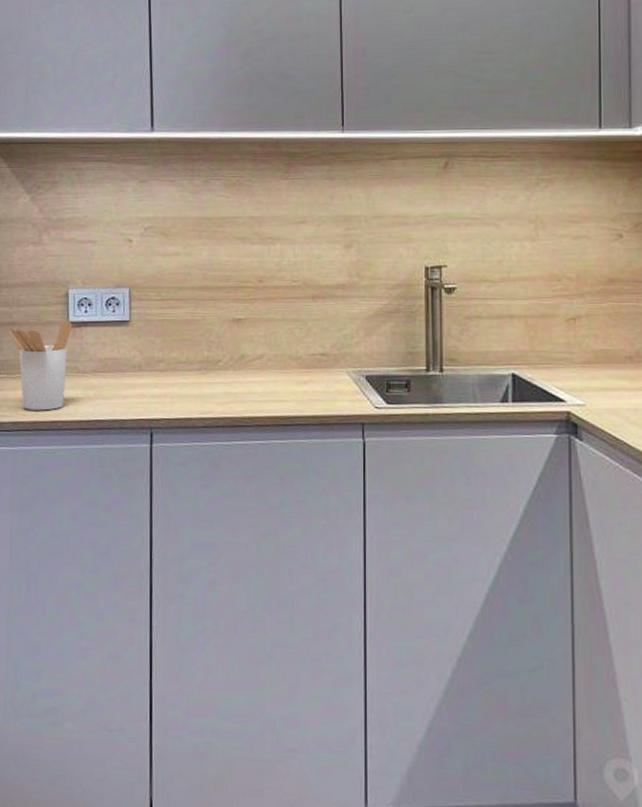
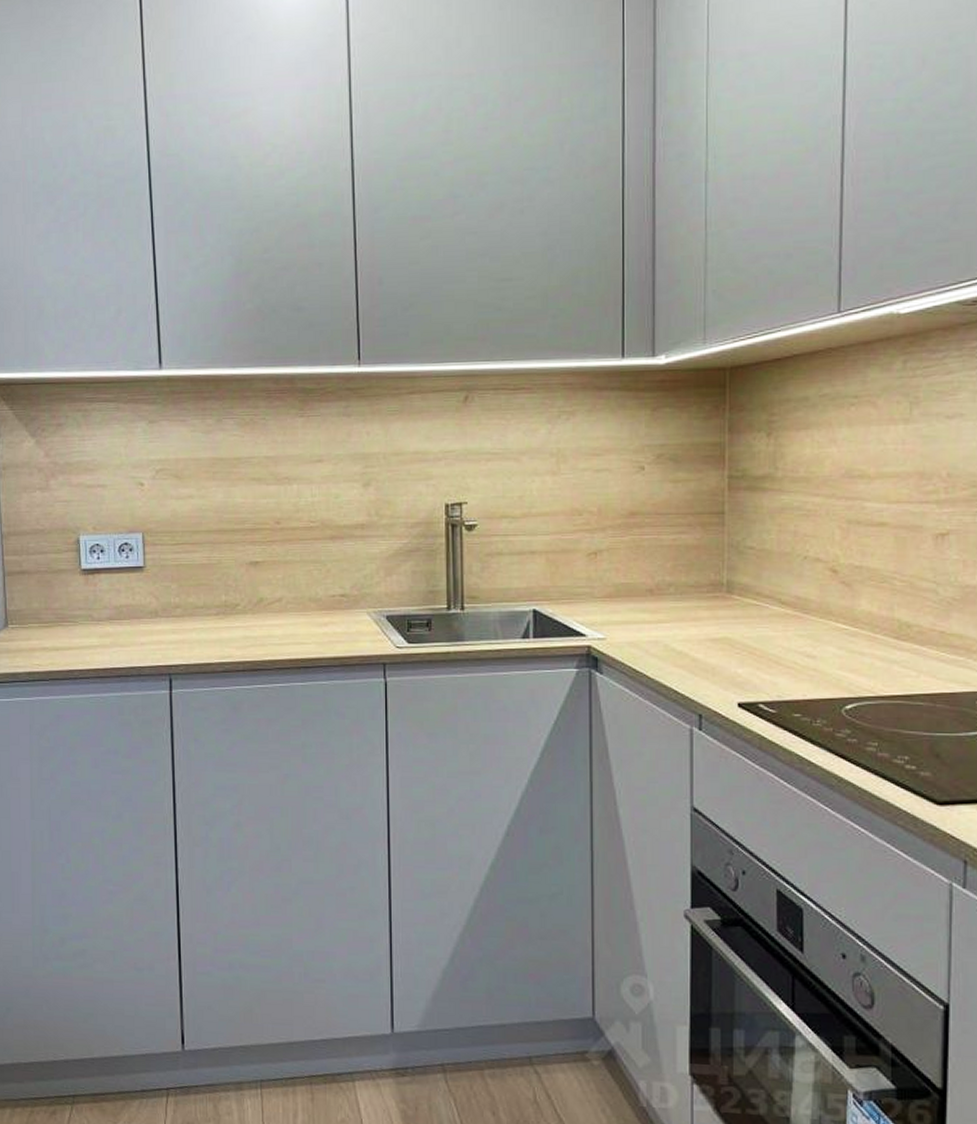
utensil holder: present [8,321,72,411] -> none [19,568,85,660]

